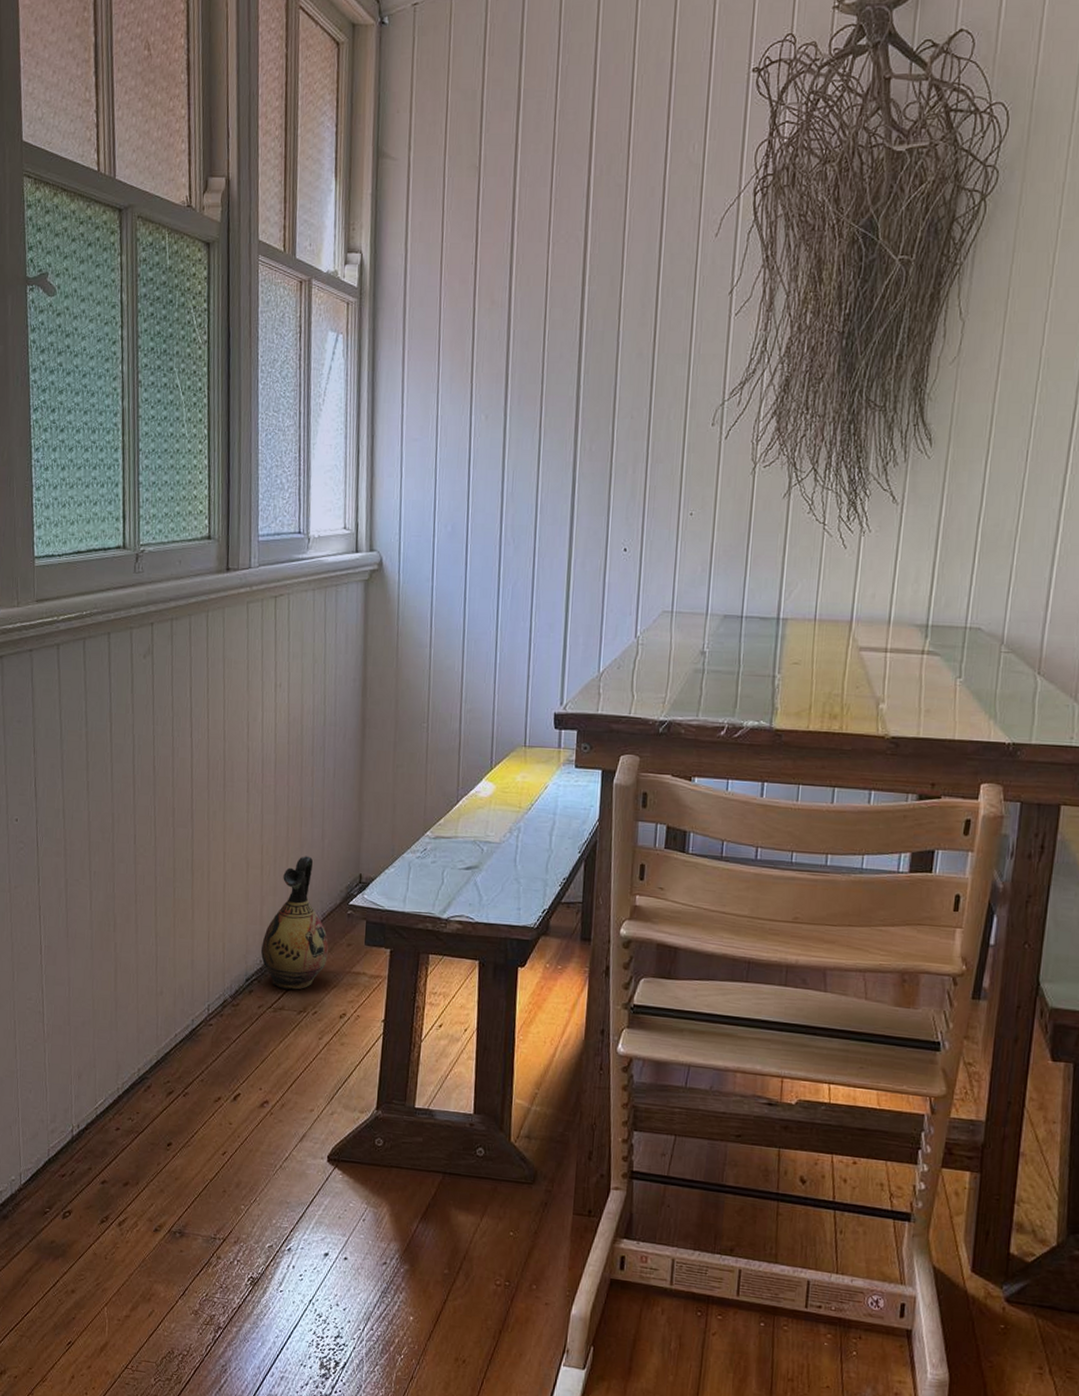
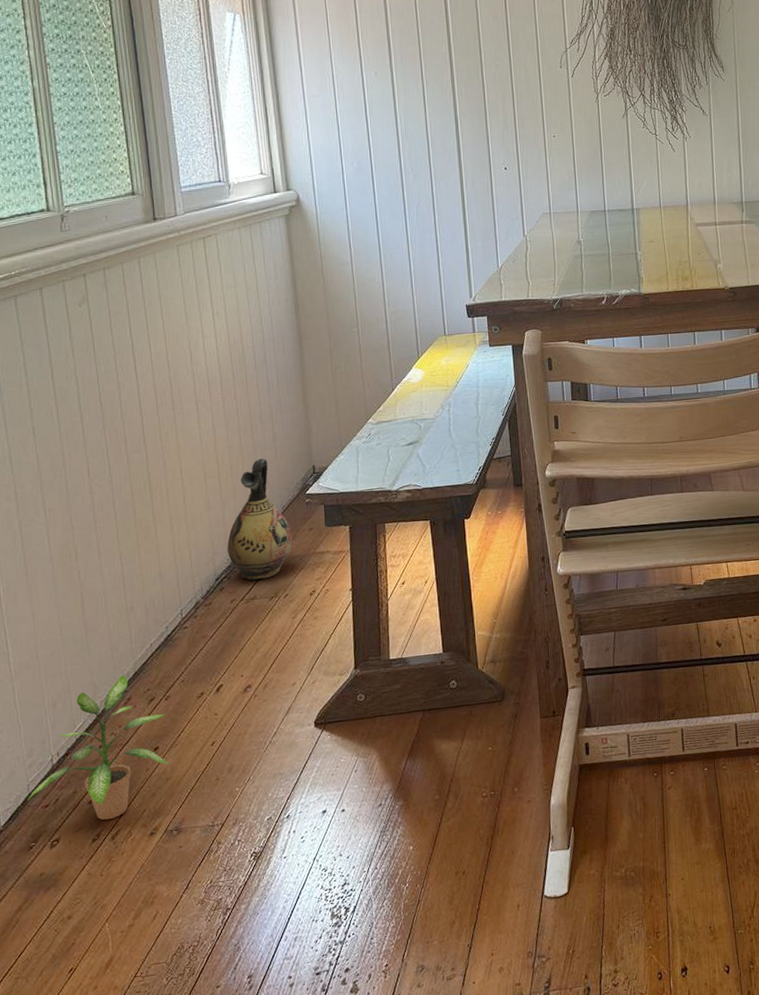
potted plant: none [47,1059,181,1205] -> present [28,674,169,821]

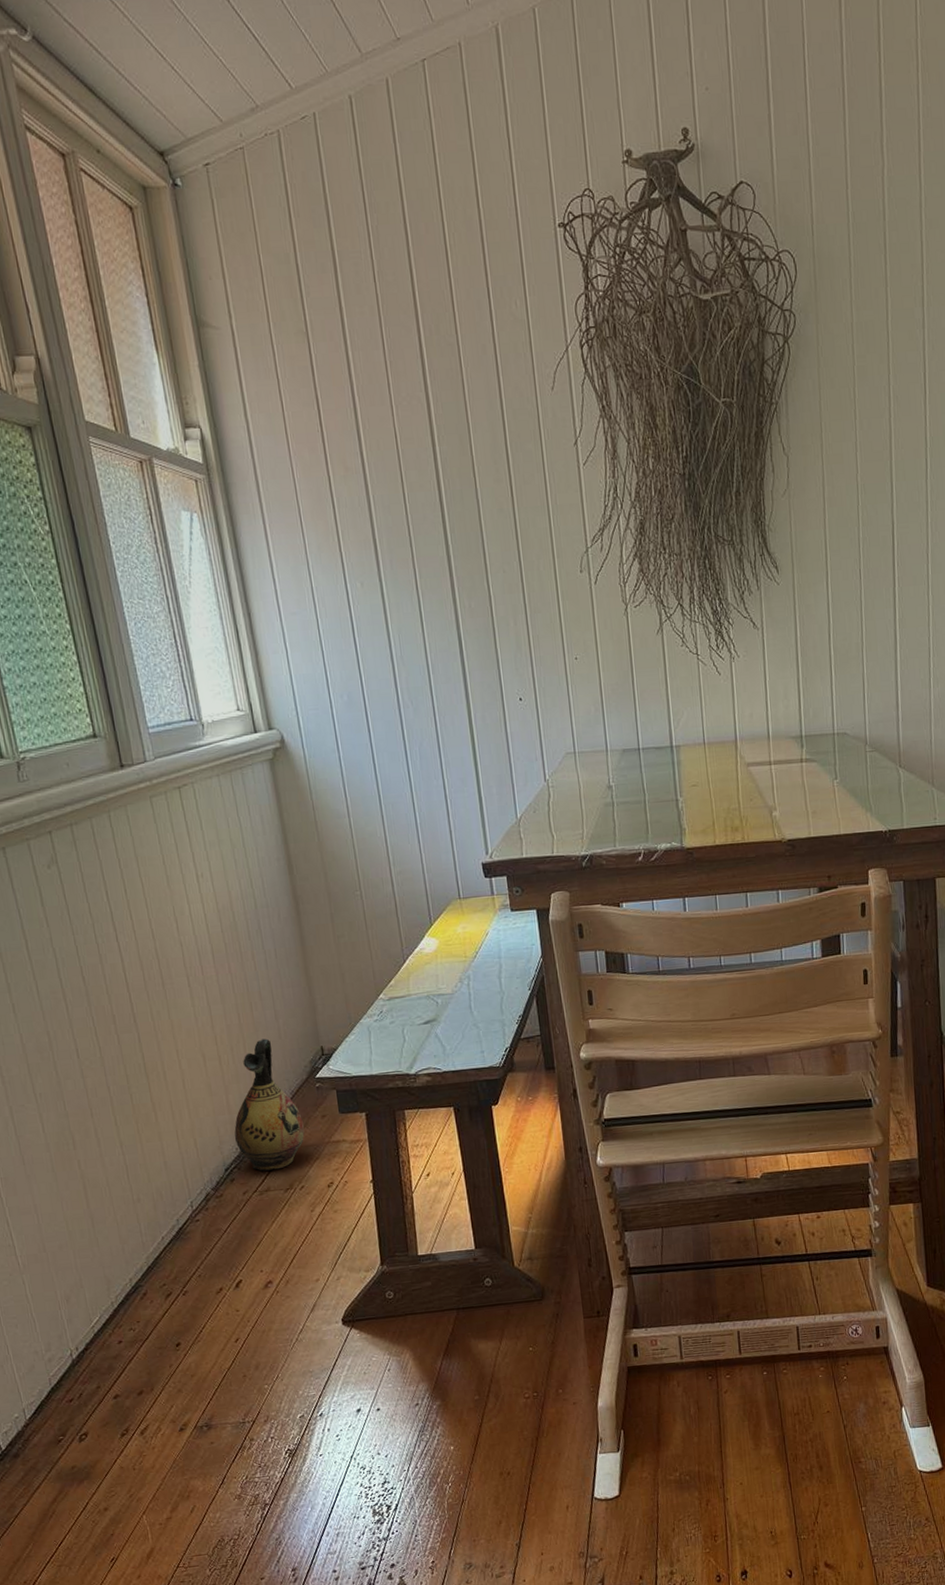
potted plant: present [28,674,169,821] -> none [51,1268,193,1416]

